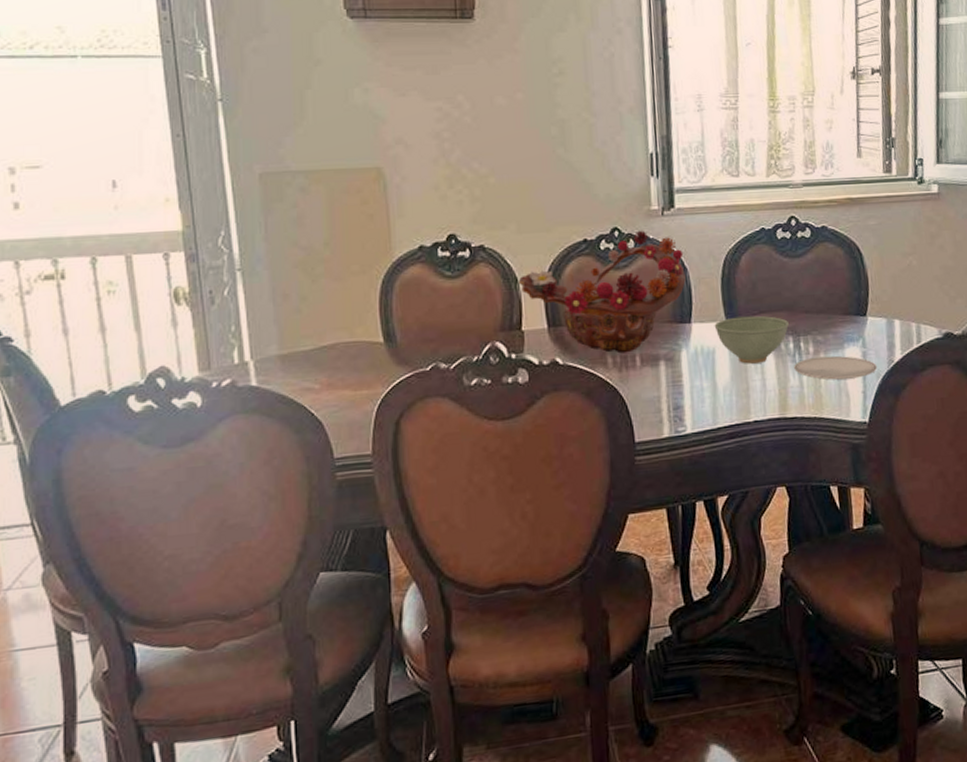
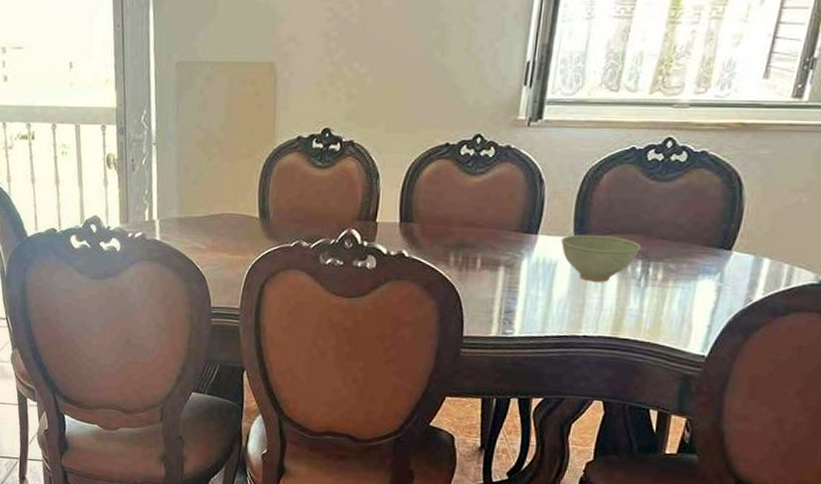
flower arrangement: present [518,230,686,354] -> none [379,139,543,255]
plate: present [794,355,877,380] -> none [637,284,731,312]

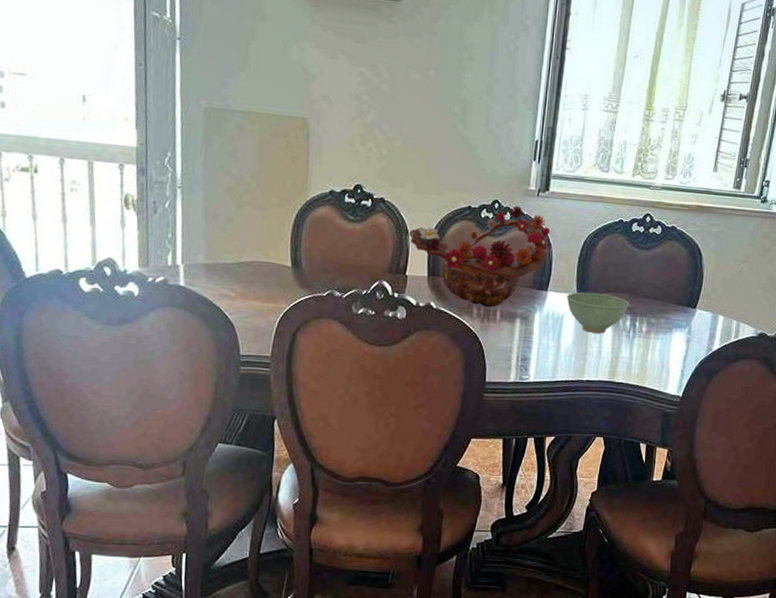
flower arrangement: none [379,139,543,255] -> present [408,205,551,308]

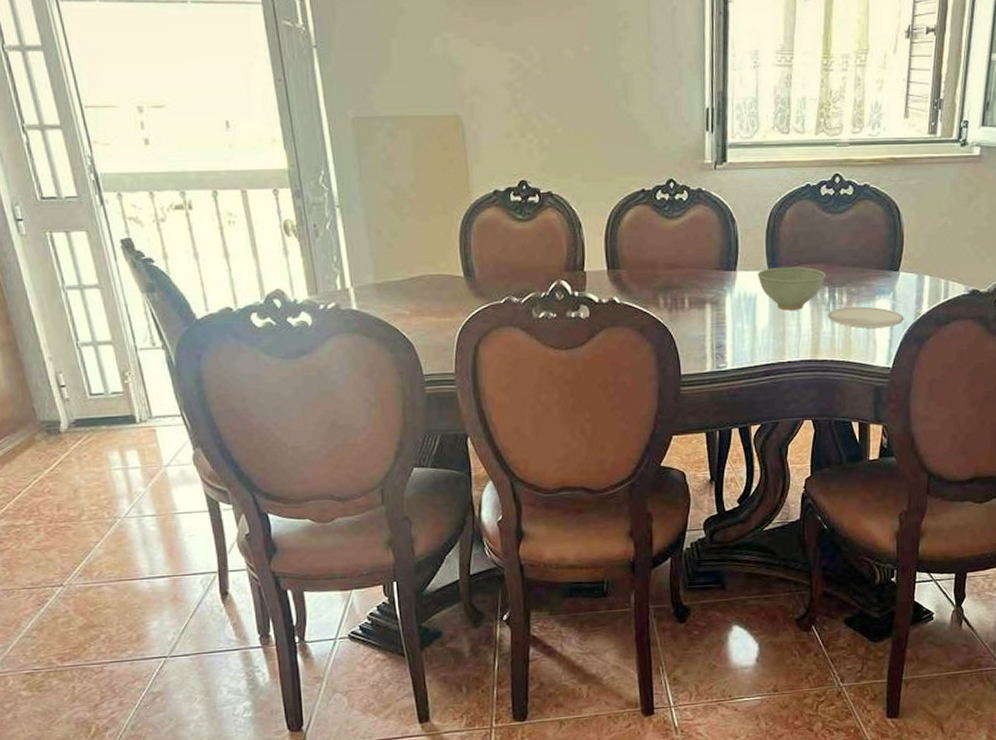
flower arrangement: present [408,205,551,308] -> none [581,182,734,296]
plate: none [627,335,697,359] -> present [828,306,904,329]

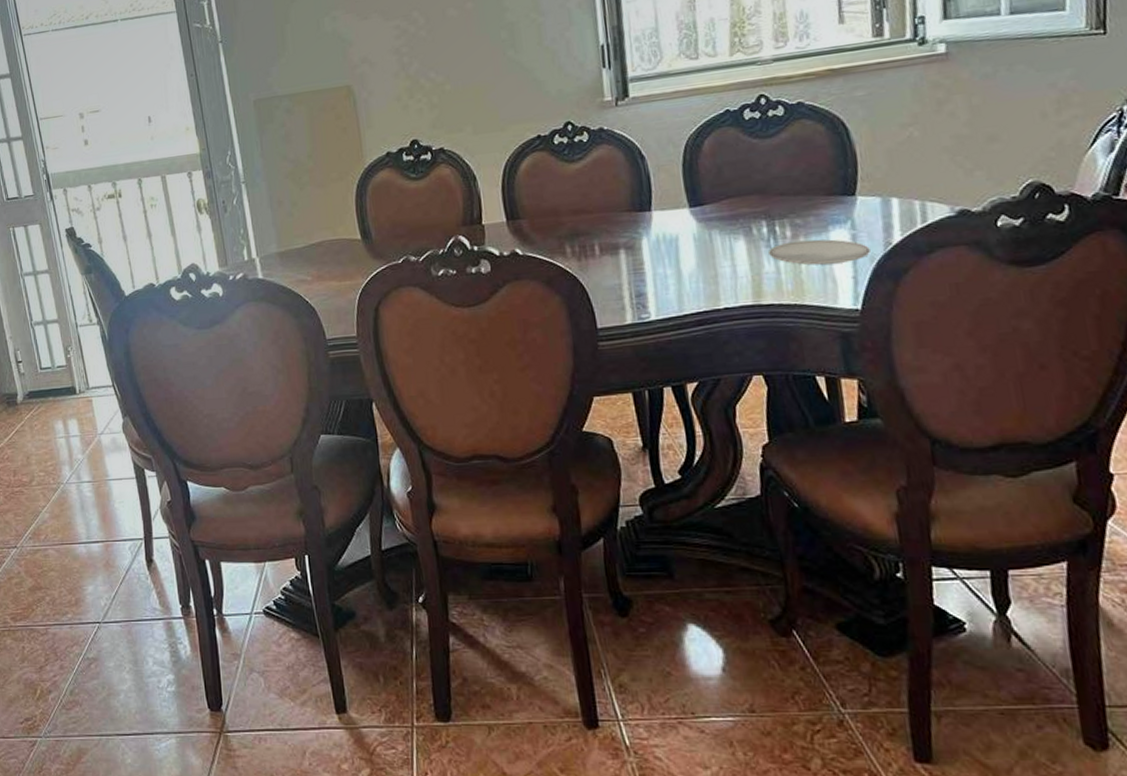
bowl: present [757,266,827,310] -> none [676,200,762,250]

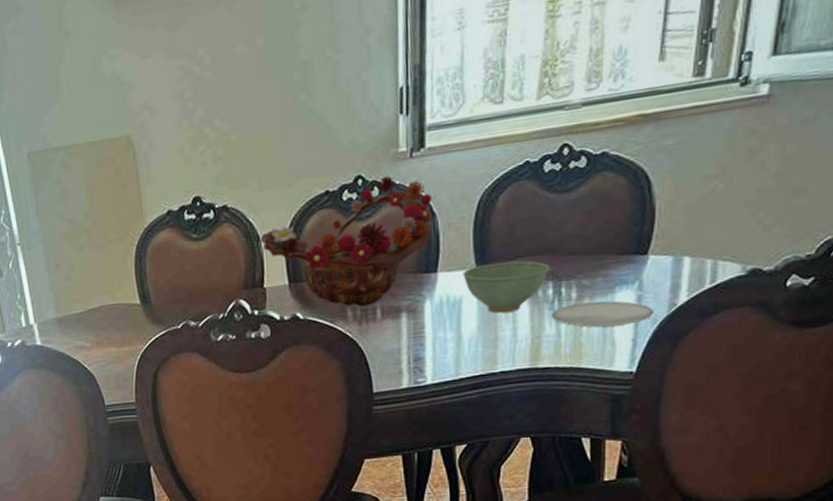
flower arrangement: none [476,122,644,243] -> present [260,175,434,307]
bowl: none [676,200,762,250] -> present [462,260,551,313]

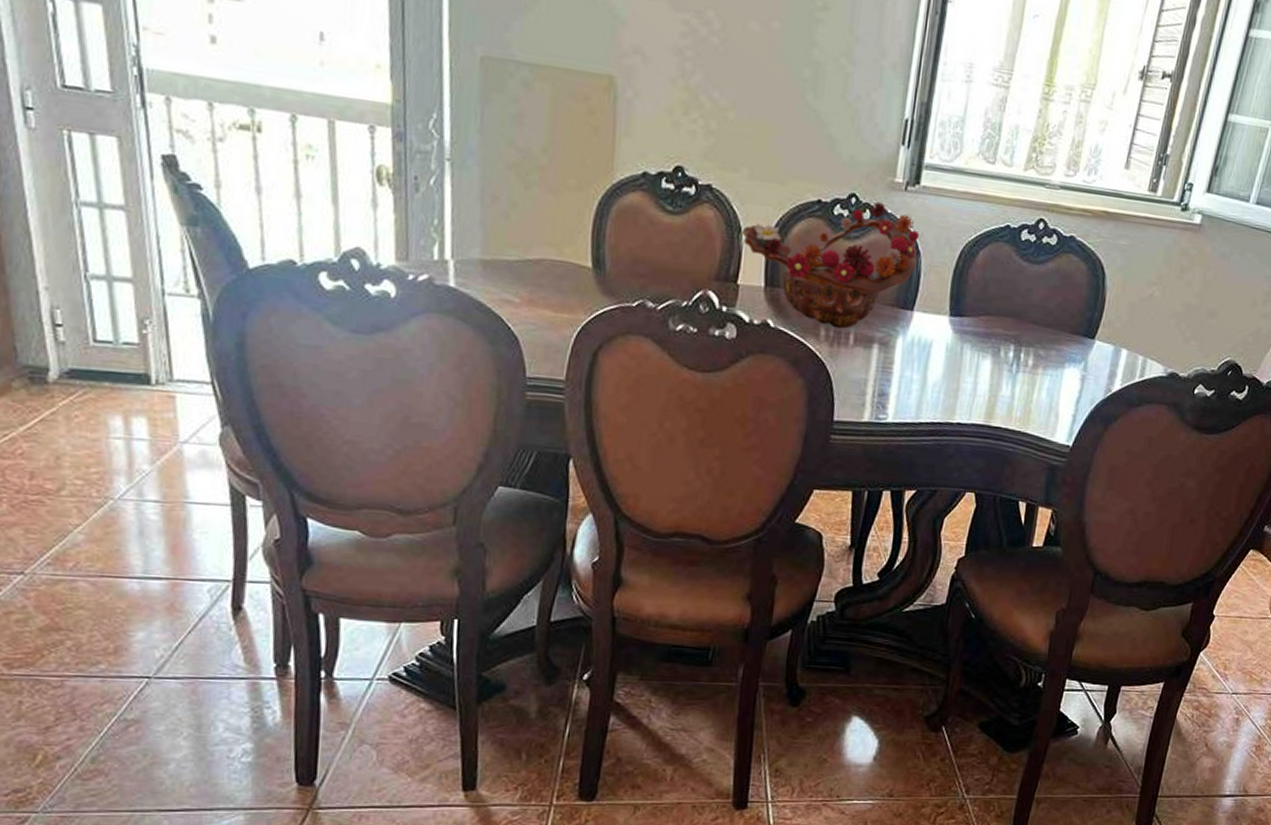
bowl: present [462,260,551,313] -> none [936,313,1015,366]
plate: present [552,300,654,328] -> none [1009,370,1093,401]

